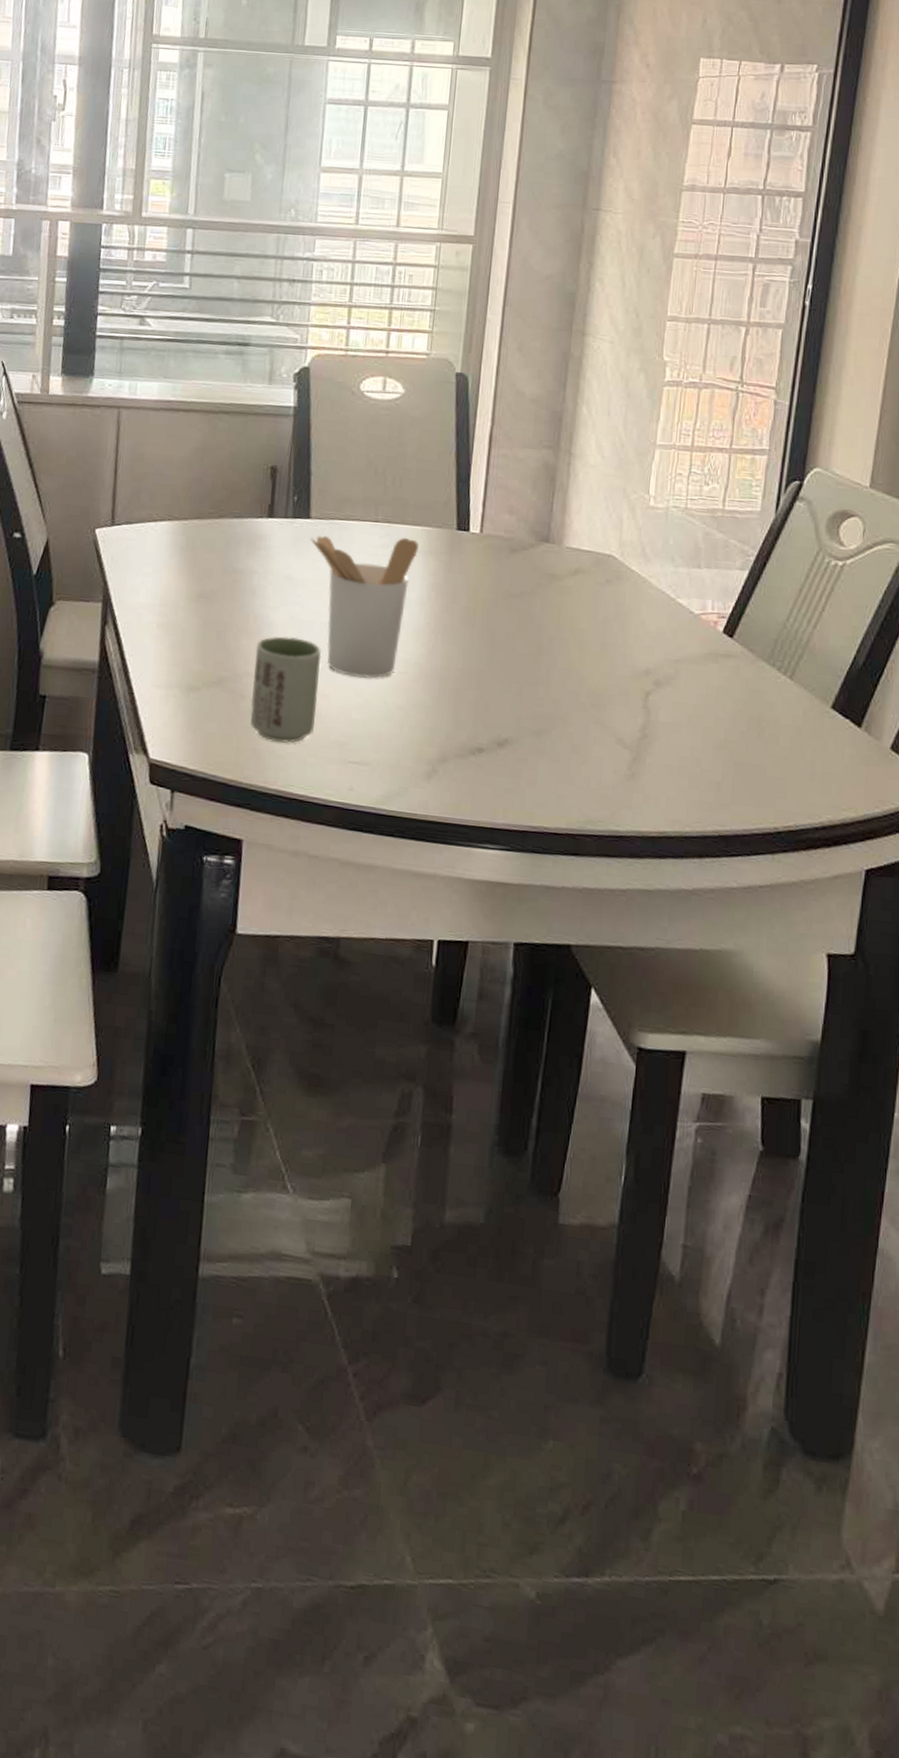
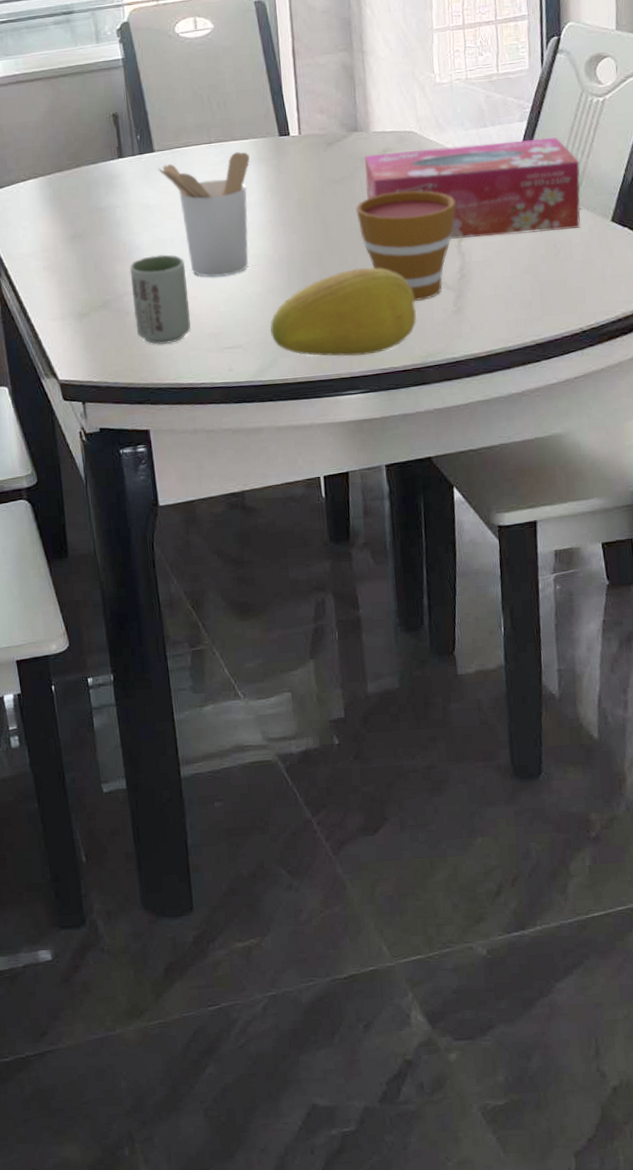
fruit: none [406,700,583,807] -> present [270,267,417,357]
cup: none [530,620,650,755] -> present [356,190,456,301]
tissue box: none [546,572,804,708] -> present [365,137,581,239]

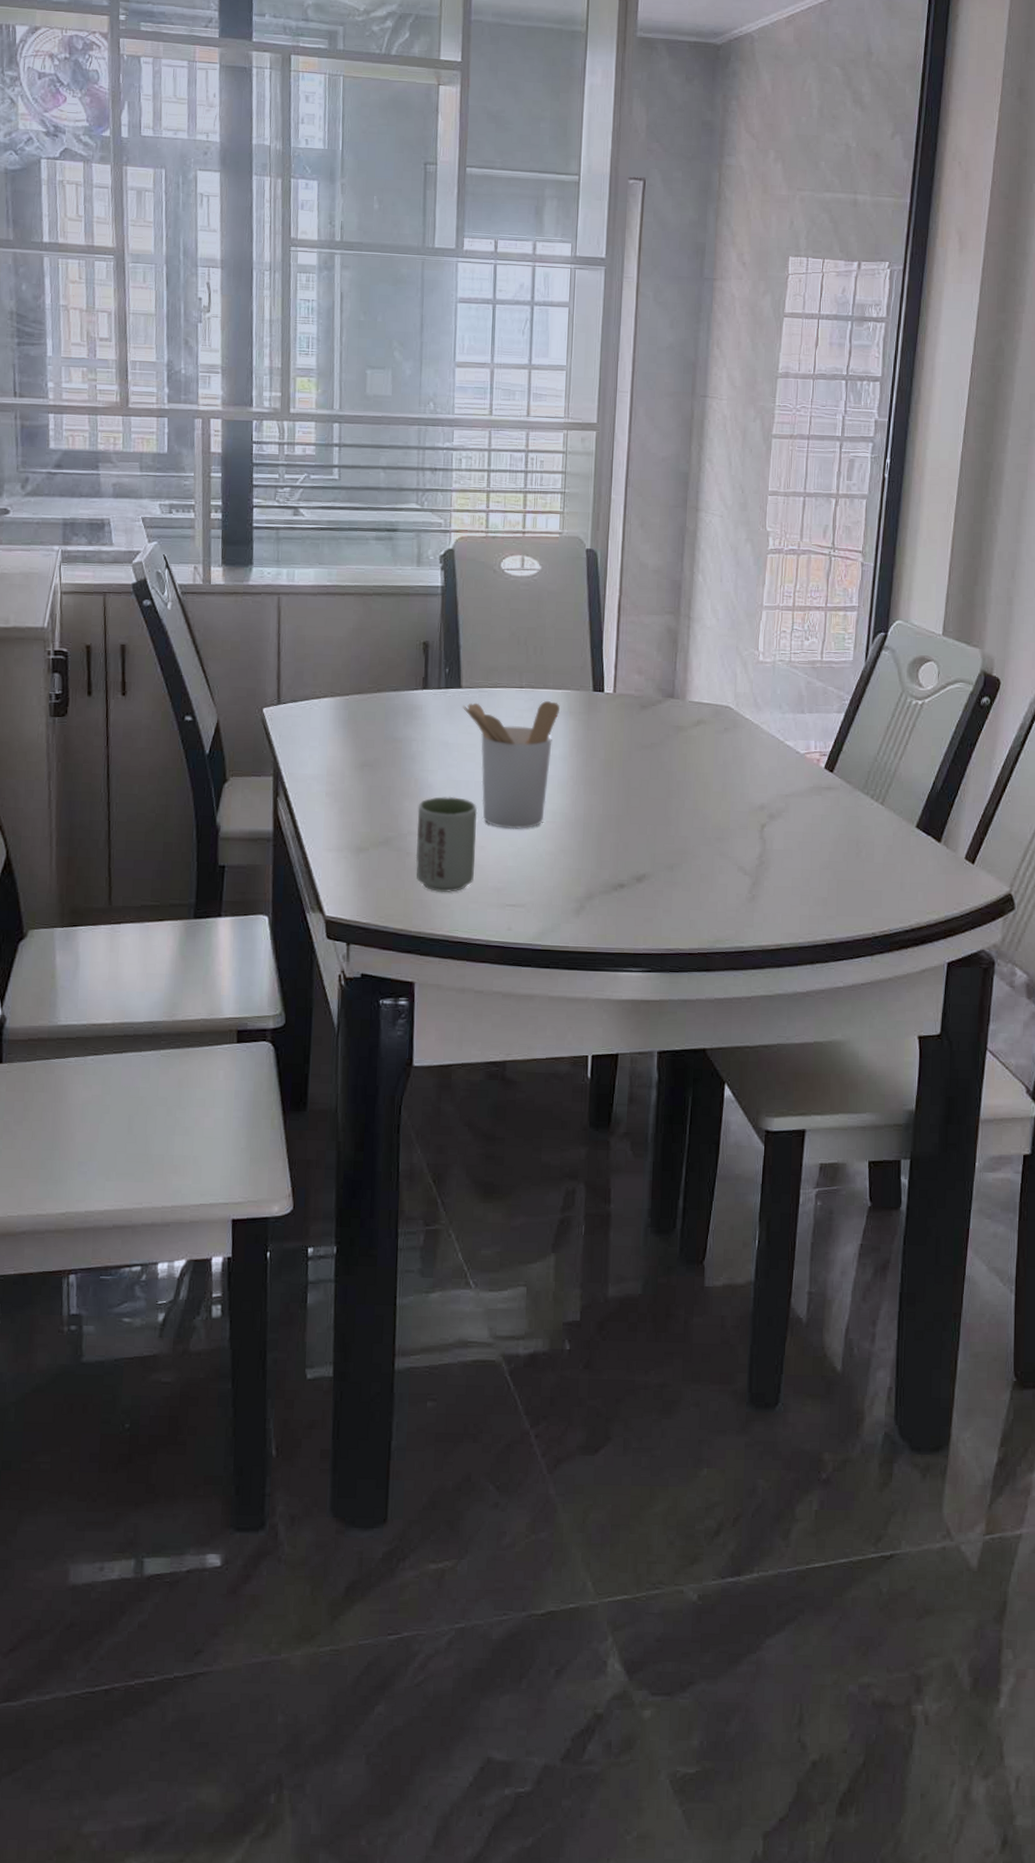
fruit: present [270,267,417,357] -> none [557,839,710,933]
cup: present [356,190,456,301] -> none [661,766,764,883]
tissue box: present [365,137,581,239] -> none [674,724,892,830]

